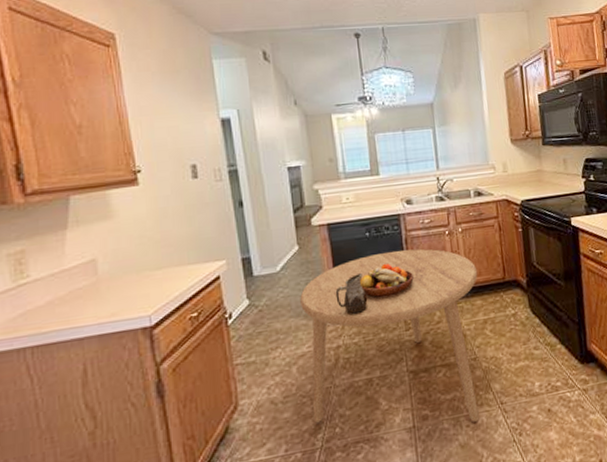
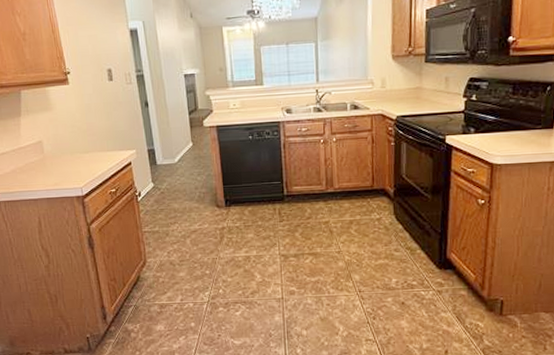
dining table: present [300,249,479,423] -> none [193,153,348,302]
pitcher: present [335,273,368,316] -> none [222,170,249,204]
fruit bowl: present [360,263,414,299] -> none [243,163,289,193]

